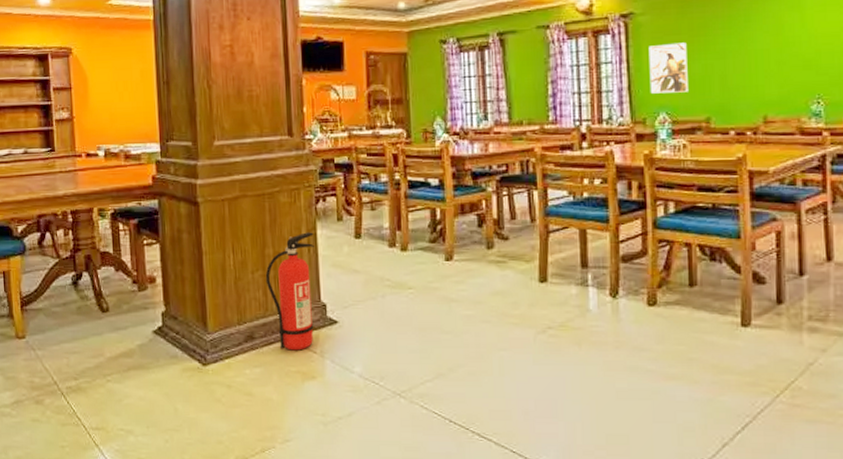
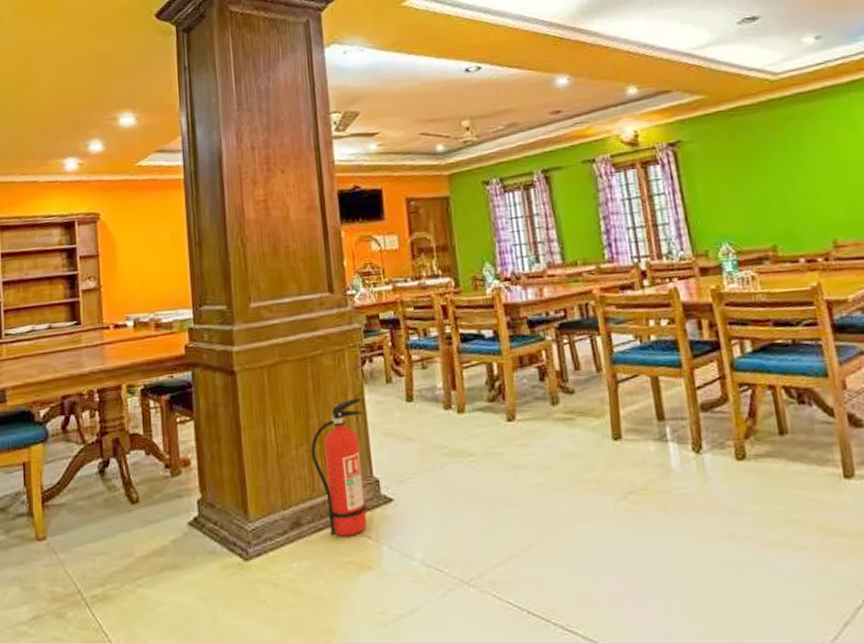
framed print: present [648,42,688,94] -> none [701,168,749,224]

